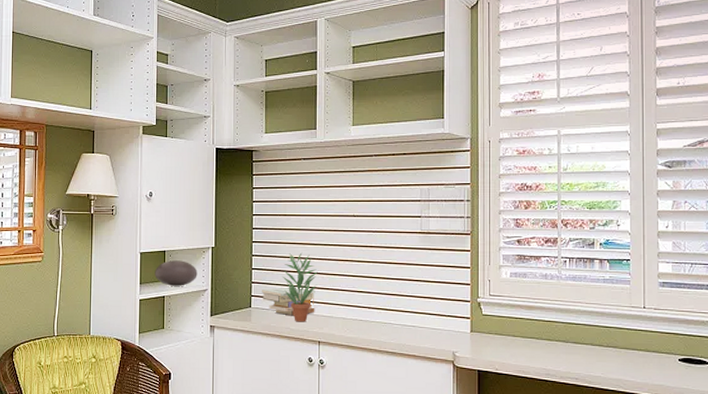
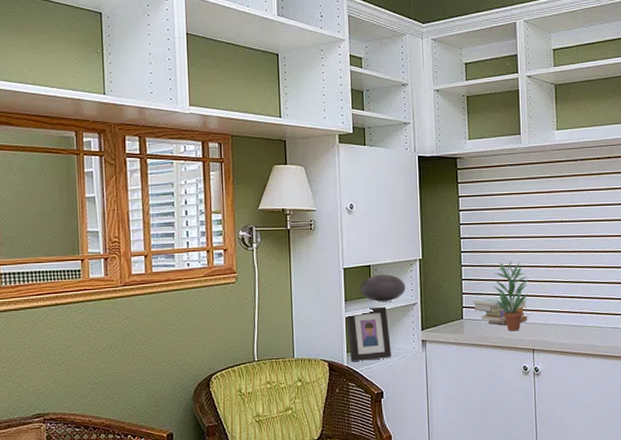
picture frame: none [140,291,181,342] -> present [346,306,392,361]

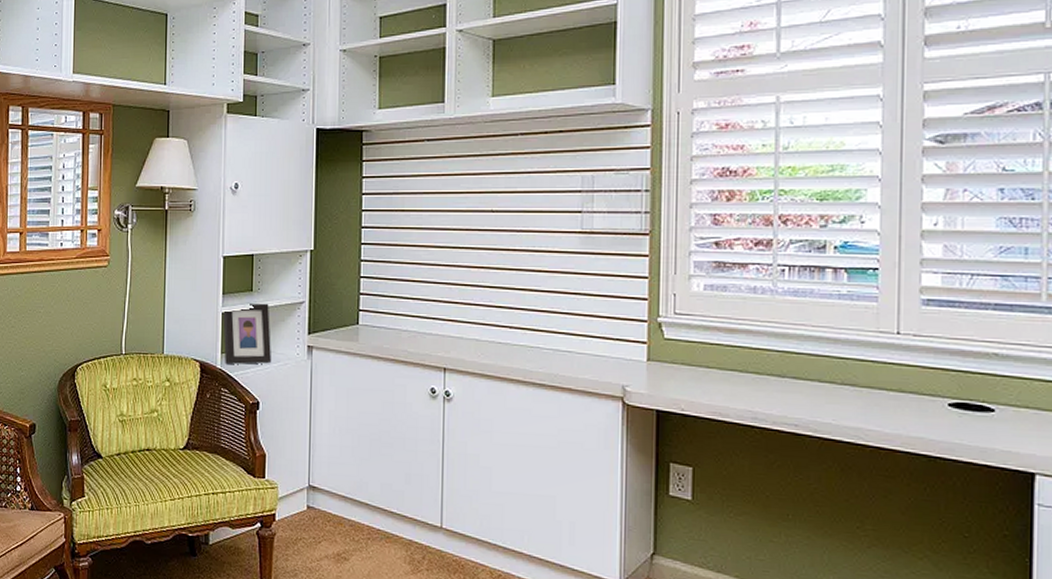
decorative bowl: present [360,274,406,302] -> none [240,266,293,297]
books: present [473,295,528,326] -> none [372,299,442,336]
potted plant: present [493,260,529,331] -> none [398,257,444,344]

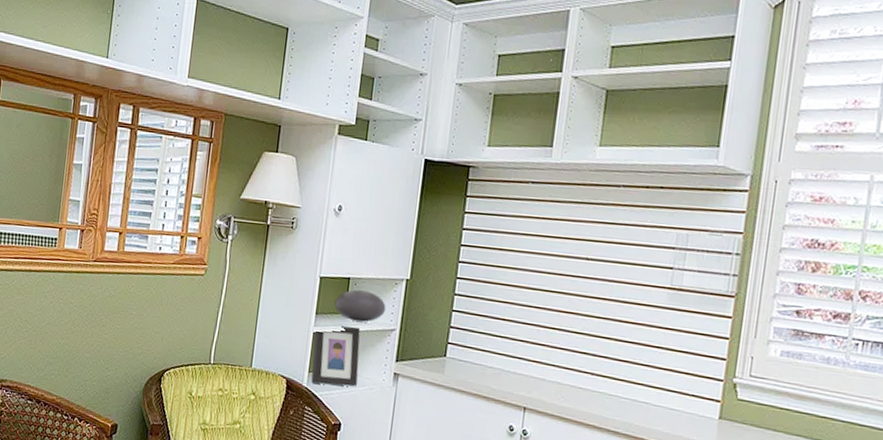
decorative bowl: none [240,266,293,297] -> present [334,290,386,322]

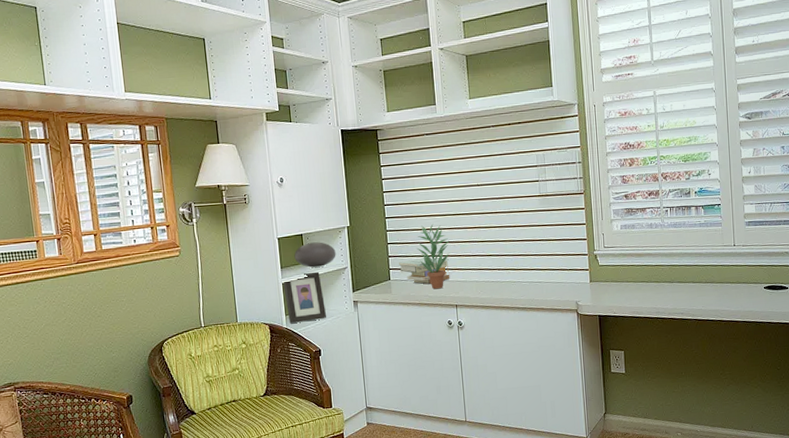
books: none [460,336,529,373] -> present [399,256,450,285]
potted plant: none [488,297,534,383] -> present [417,224,450,290]

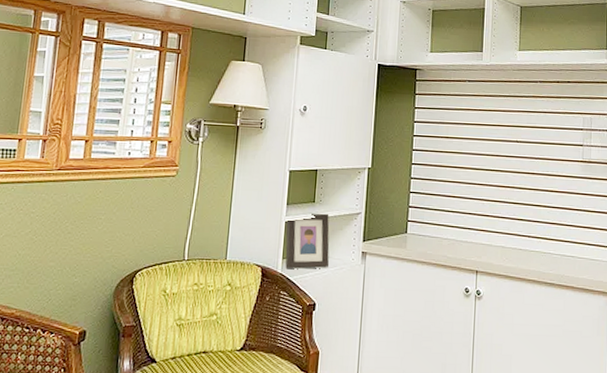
decorative bowl: present [294,242,336,268] -> none [304,180,351,209]
books: present [399,256,450,285] -> none [419,212,476,244]
potted plant: present [417,224,450,290] -> none [441,177,478,250]

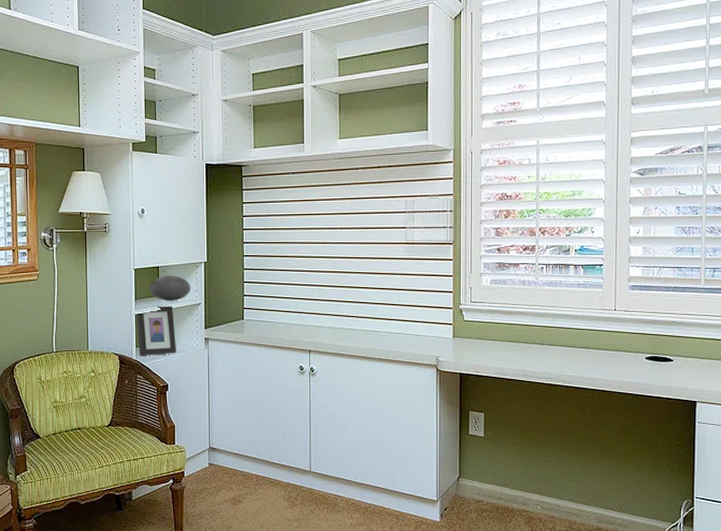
decorative bowl: none [304,180,351,209] -> present [149,276,191,301]

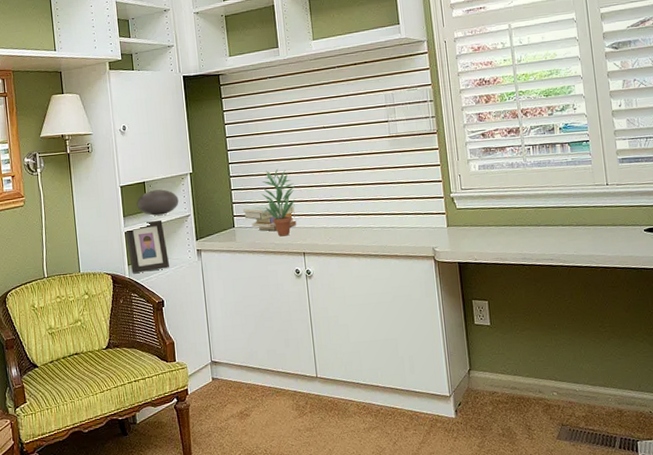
books: none [254,298,306,327] -> present [243,202,297,232]
potted plant: none [273,265,307,333] -> present [261,168,296,237]

